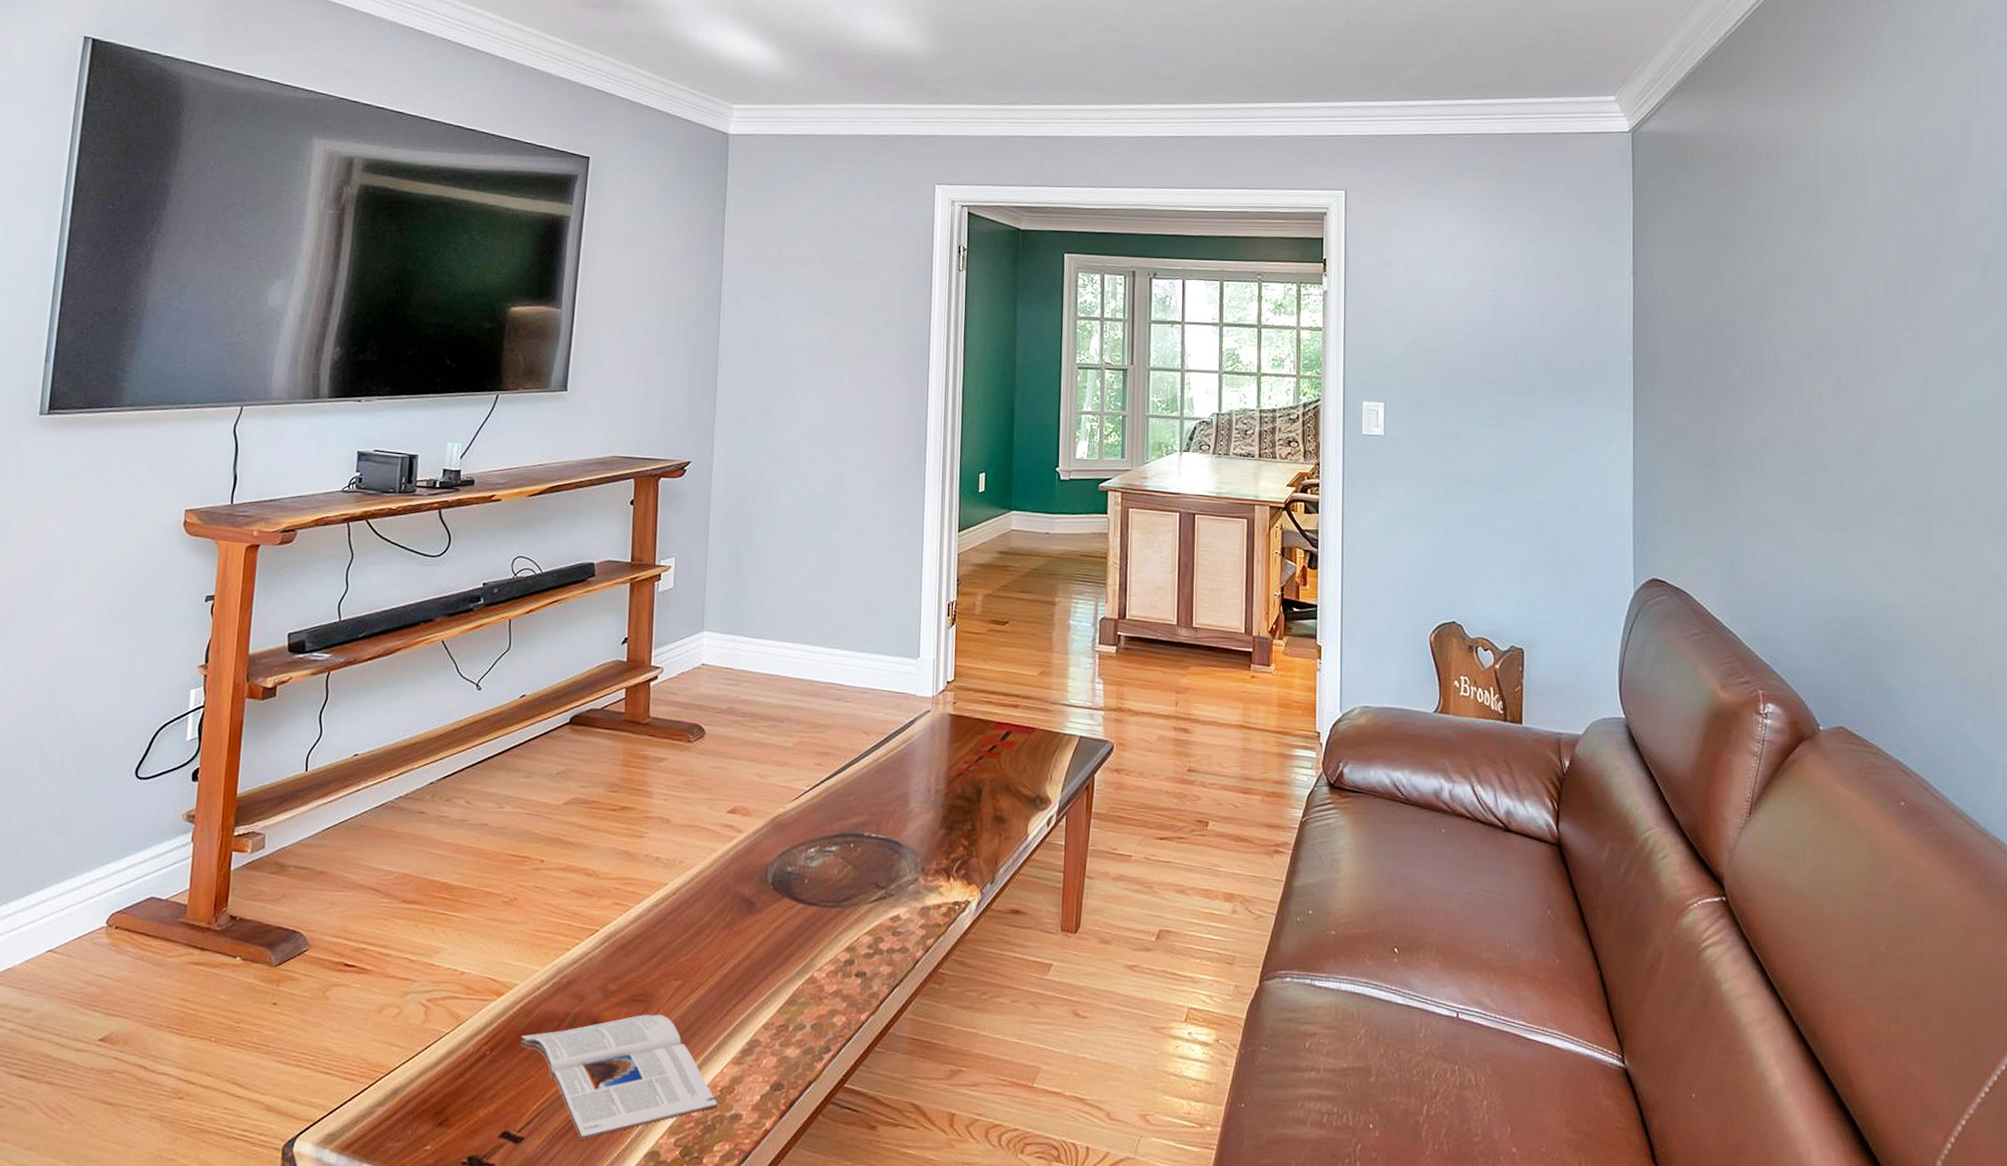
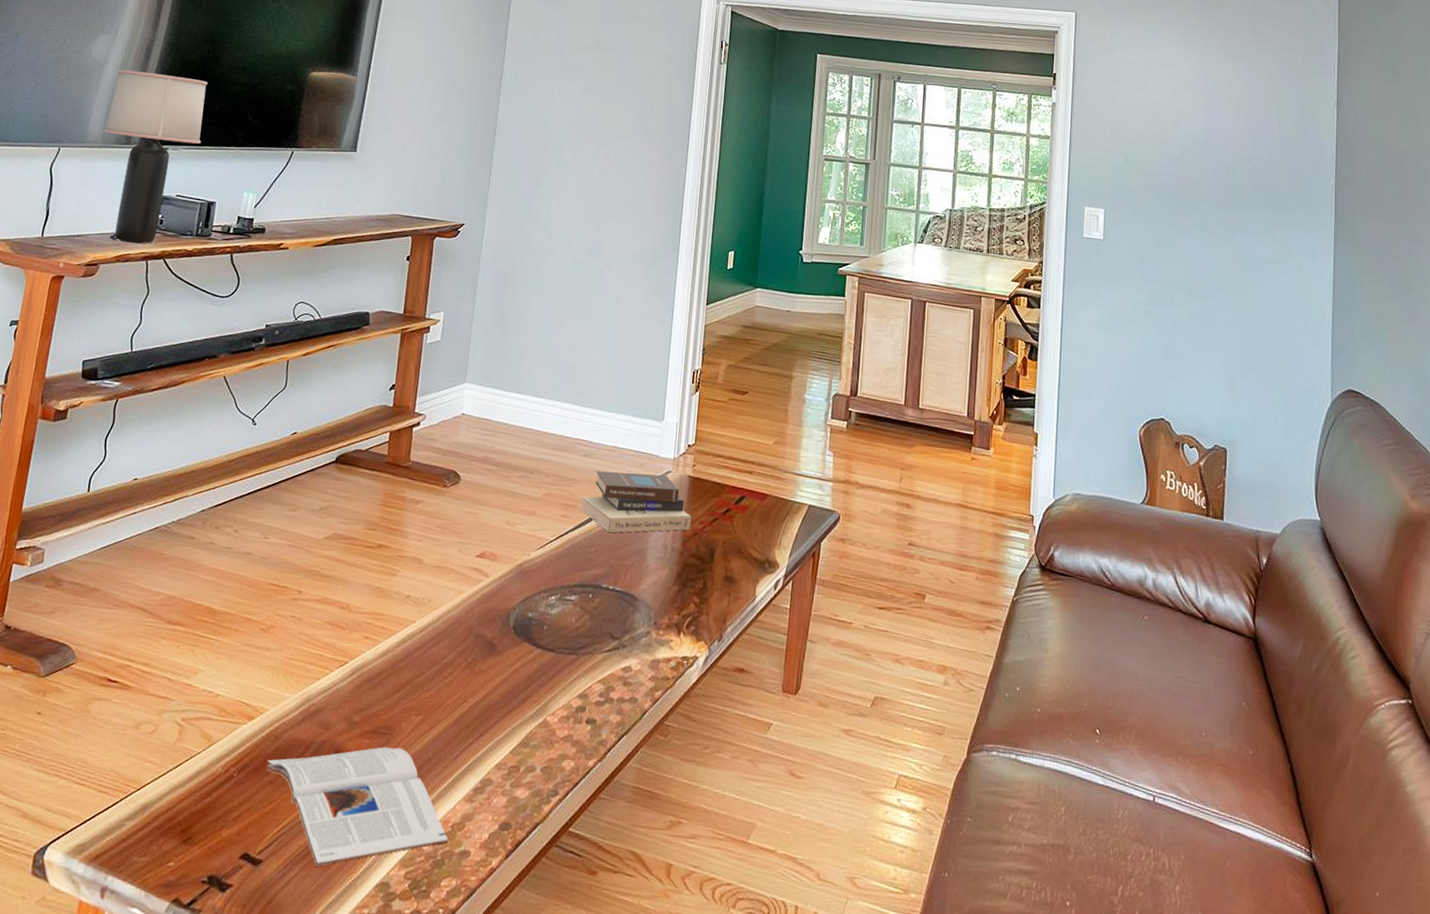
table lamp: none [288,317,398,505] -> present [103,69,208,244]
books: none [835,714,956,779] -> present [580,471,692,533]

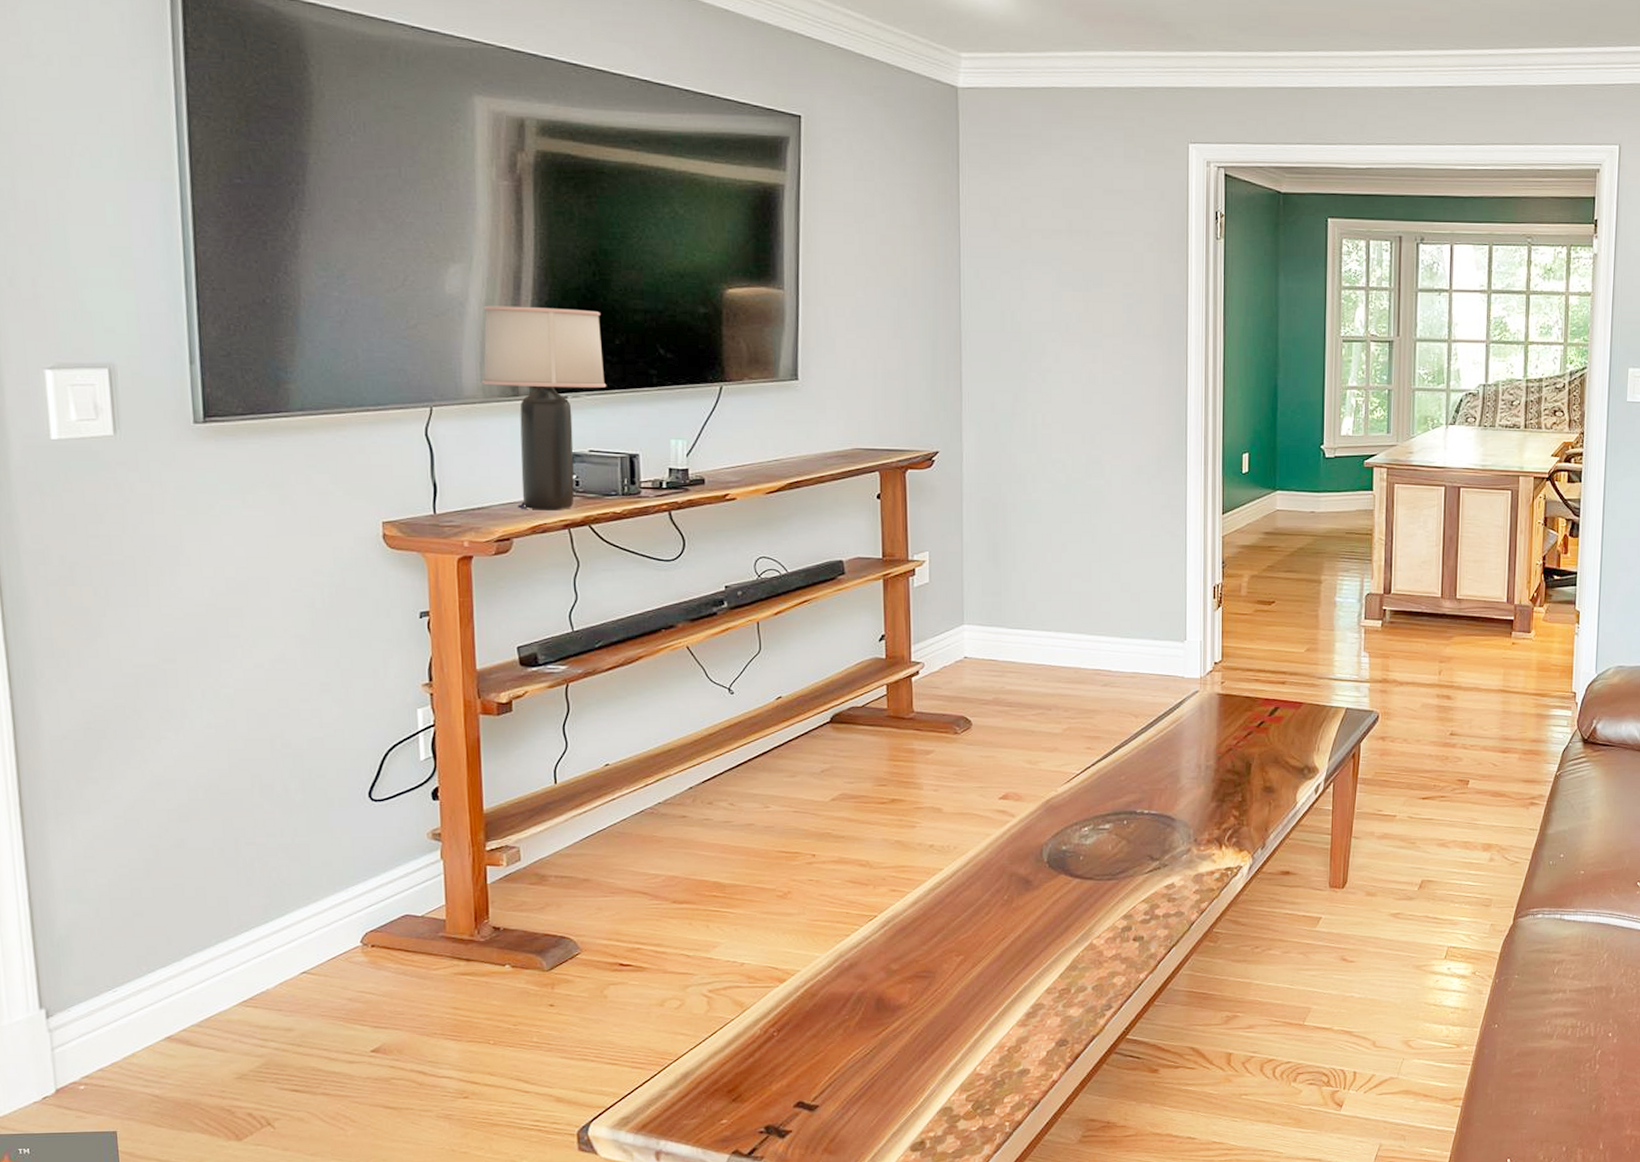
magazine: present [265,746,448,867] -> none [806,987,1006,1103]
books: present [580,471,692,533] -> none [1105,695,1225,759]

